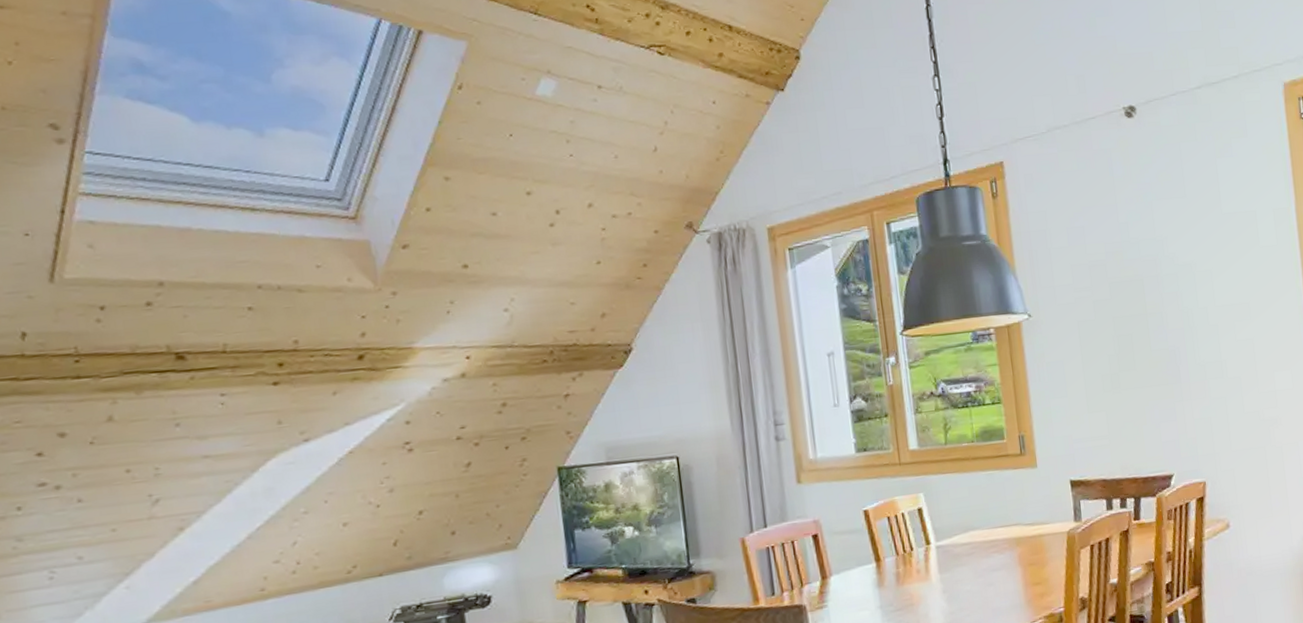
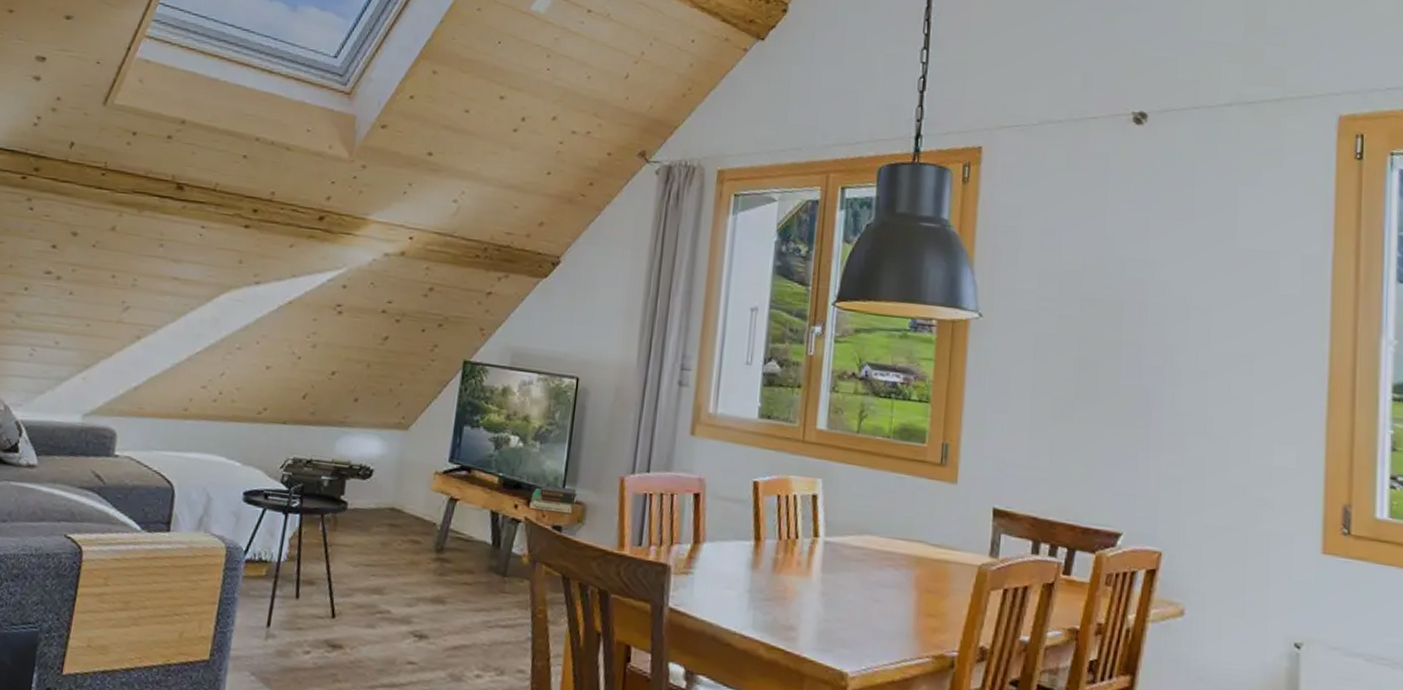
books: none [658,561,704,591] -> present [529,484,578,514]

